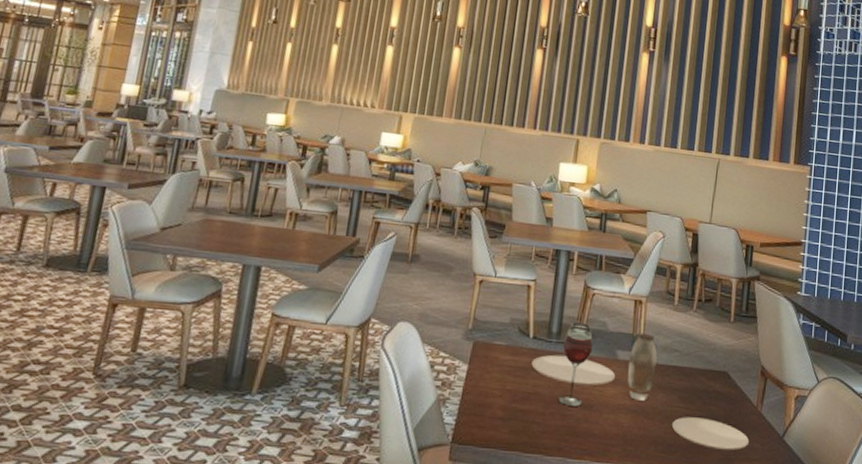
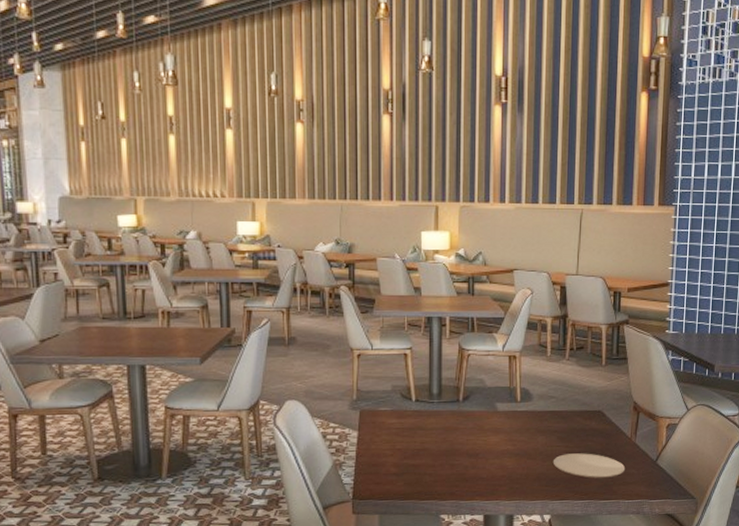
plate: present [531,354,616,386] -> none [417,413,497,437]
wineglass: present [558,322,594,406] -> none [445,382,473,456]
vase: present [627,333,657,401] -> none [508,385,534,445]

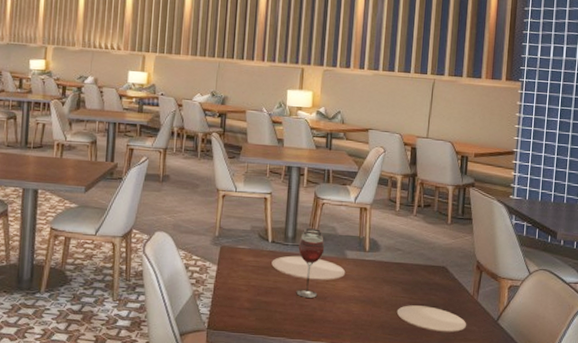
plate: none [417,413,497,437] -> present [271,255,346,281]
wineglass: none [445,382,473,456] -> present [296,228,325,298]

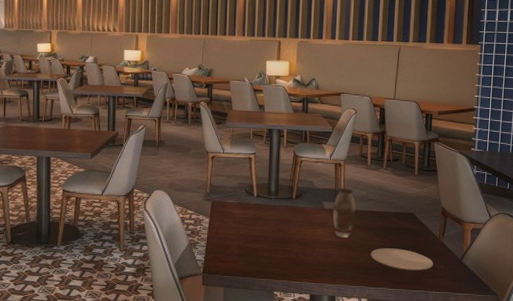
plate: present [271,255,346,281] -> none [257,207,324,228]
wineglass: present [296,228,325,298] -> none [280,183,304,244]
vase: none [356,235,382,292] -> present [332,188,356,238]

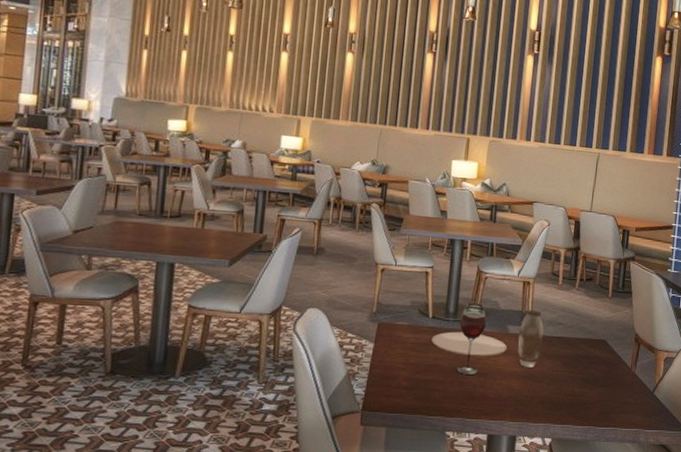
plate: none [257,207,324,228] -> present [431,331,507,356]
wineglass: none [280,183,304,244] -> present [456,303,487,375]
plate: present [370,248,434,271] -> none [557,379,625,405]

